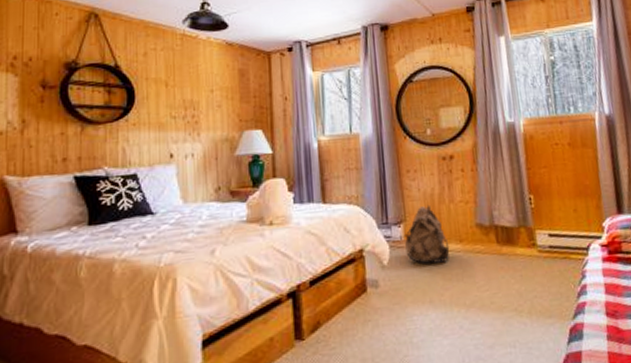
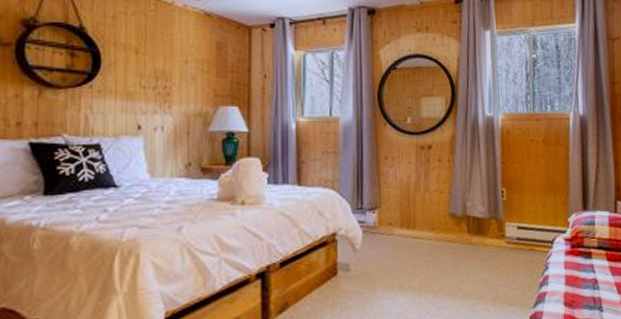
backpack: present [404,205,450,265] -> none [378,192,422,251]

